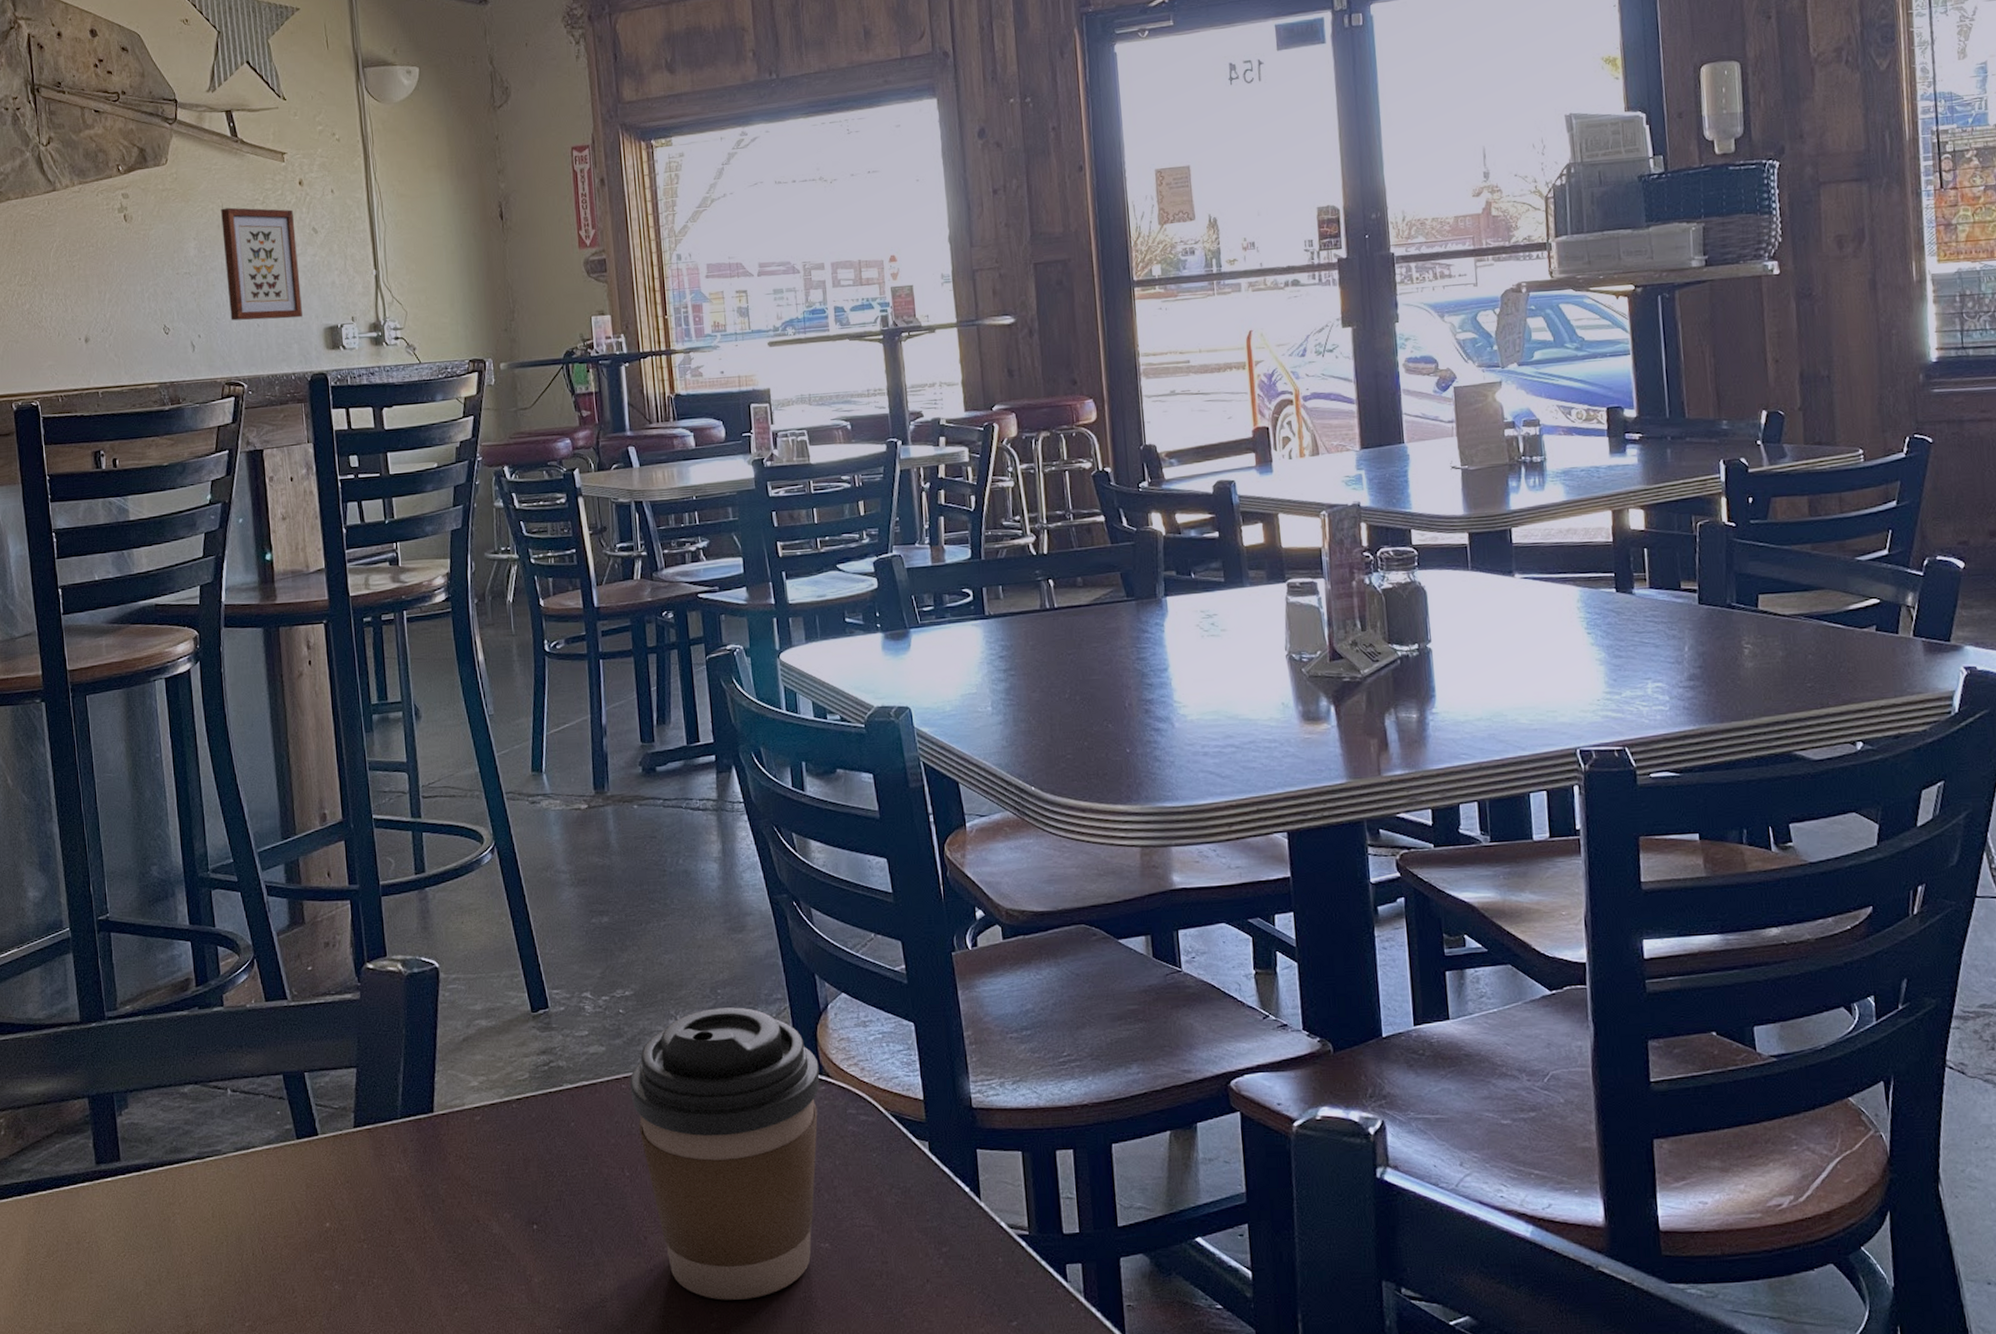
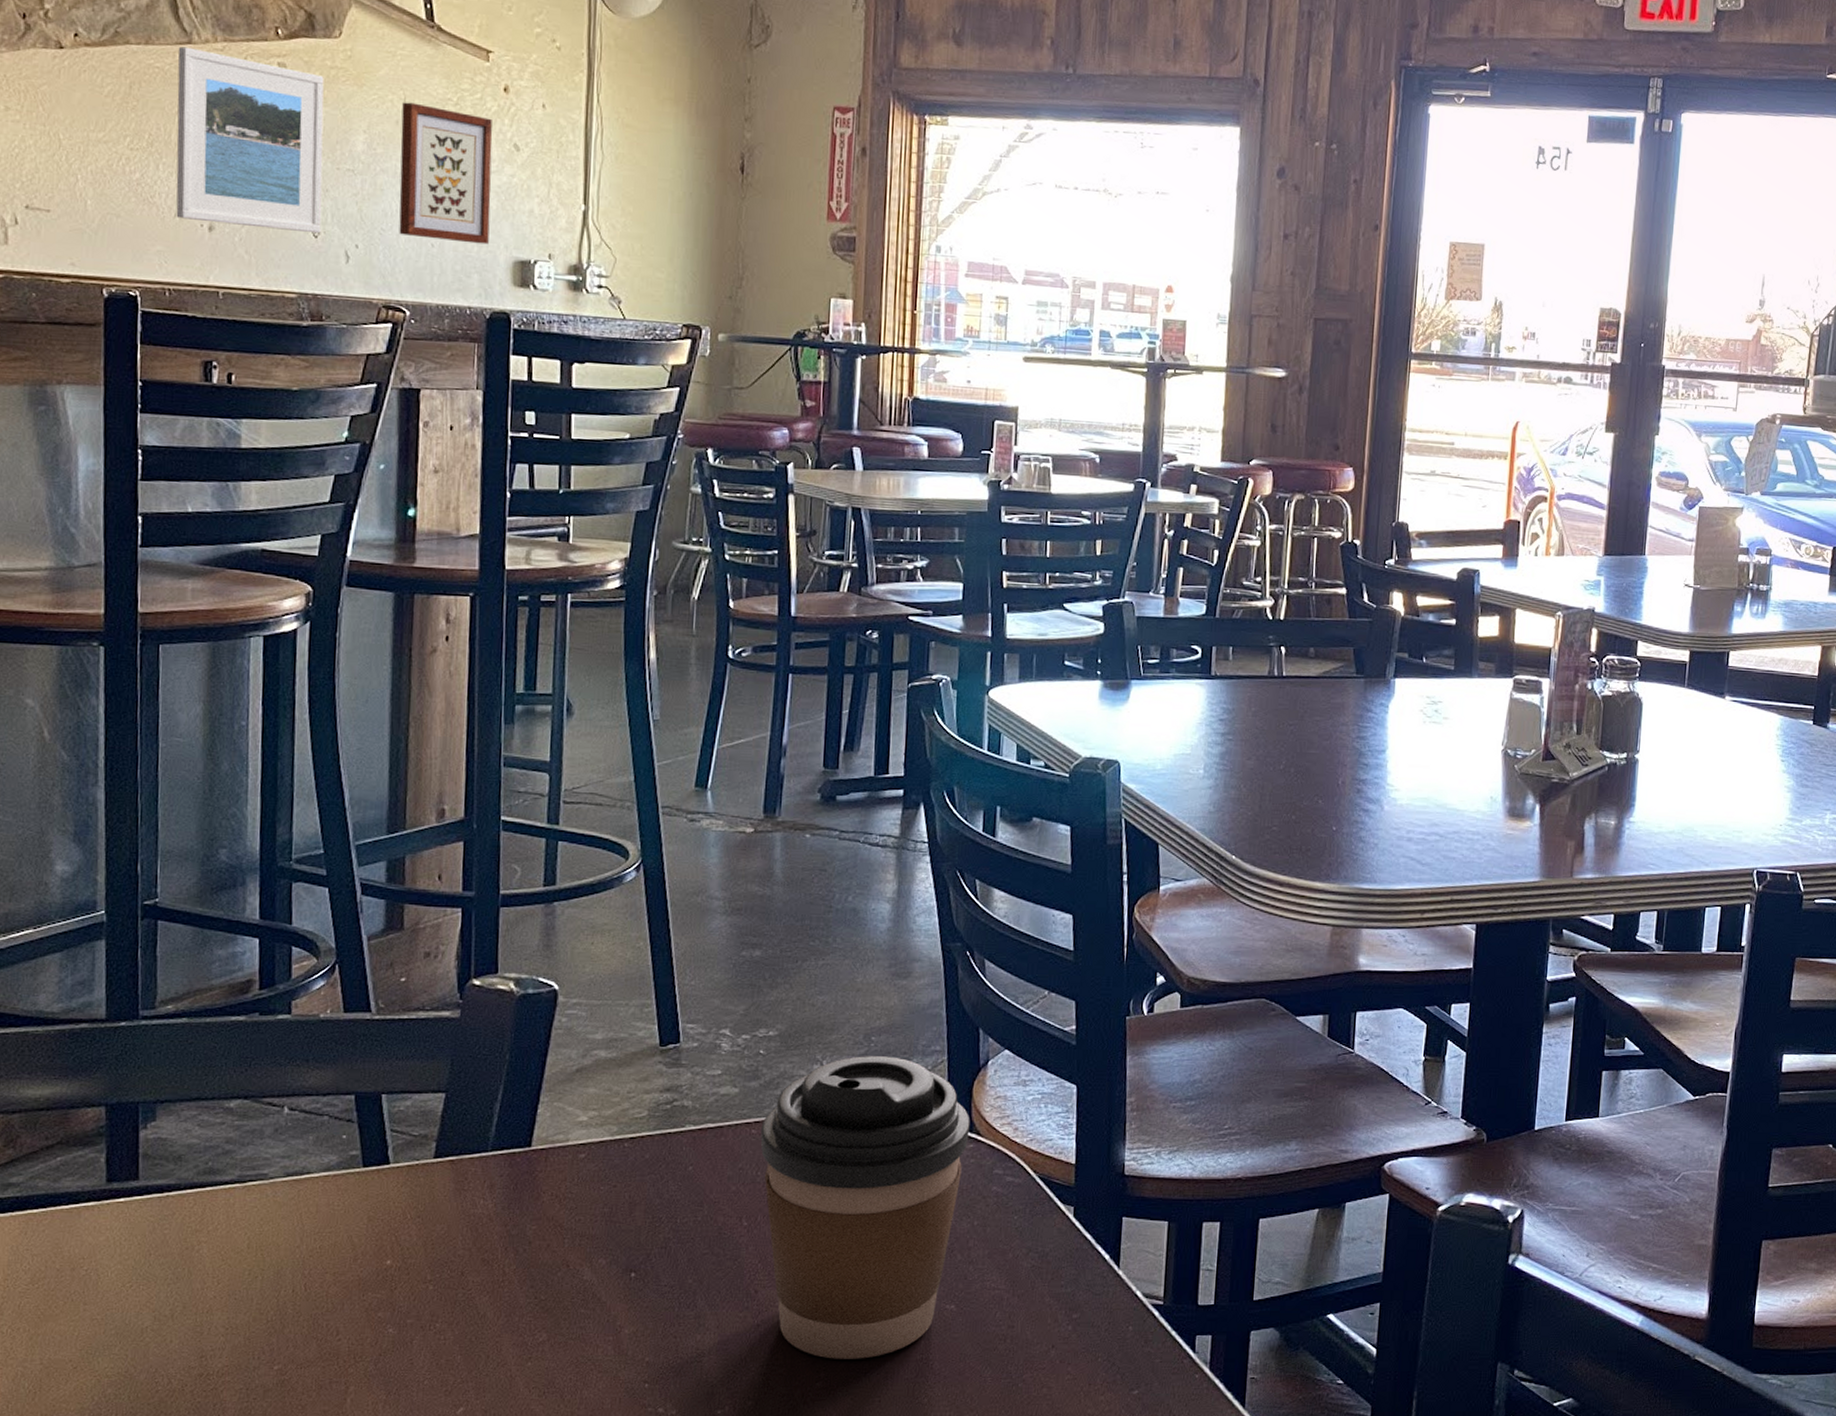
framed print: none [46,194,170,336] -> present [176,46,324,234]

